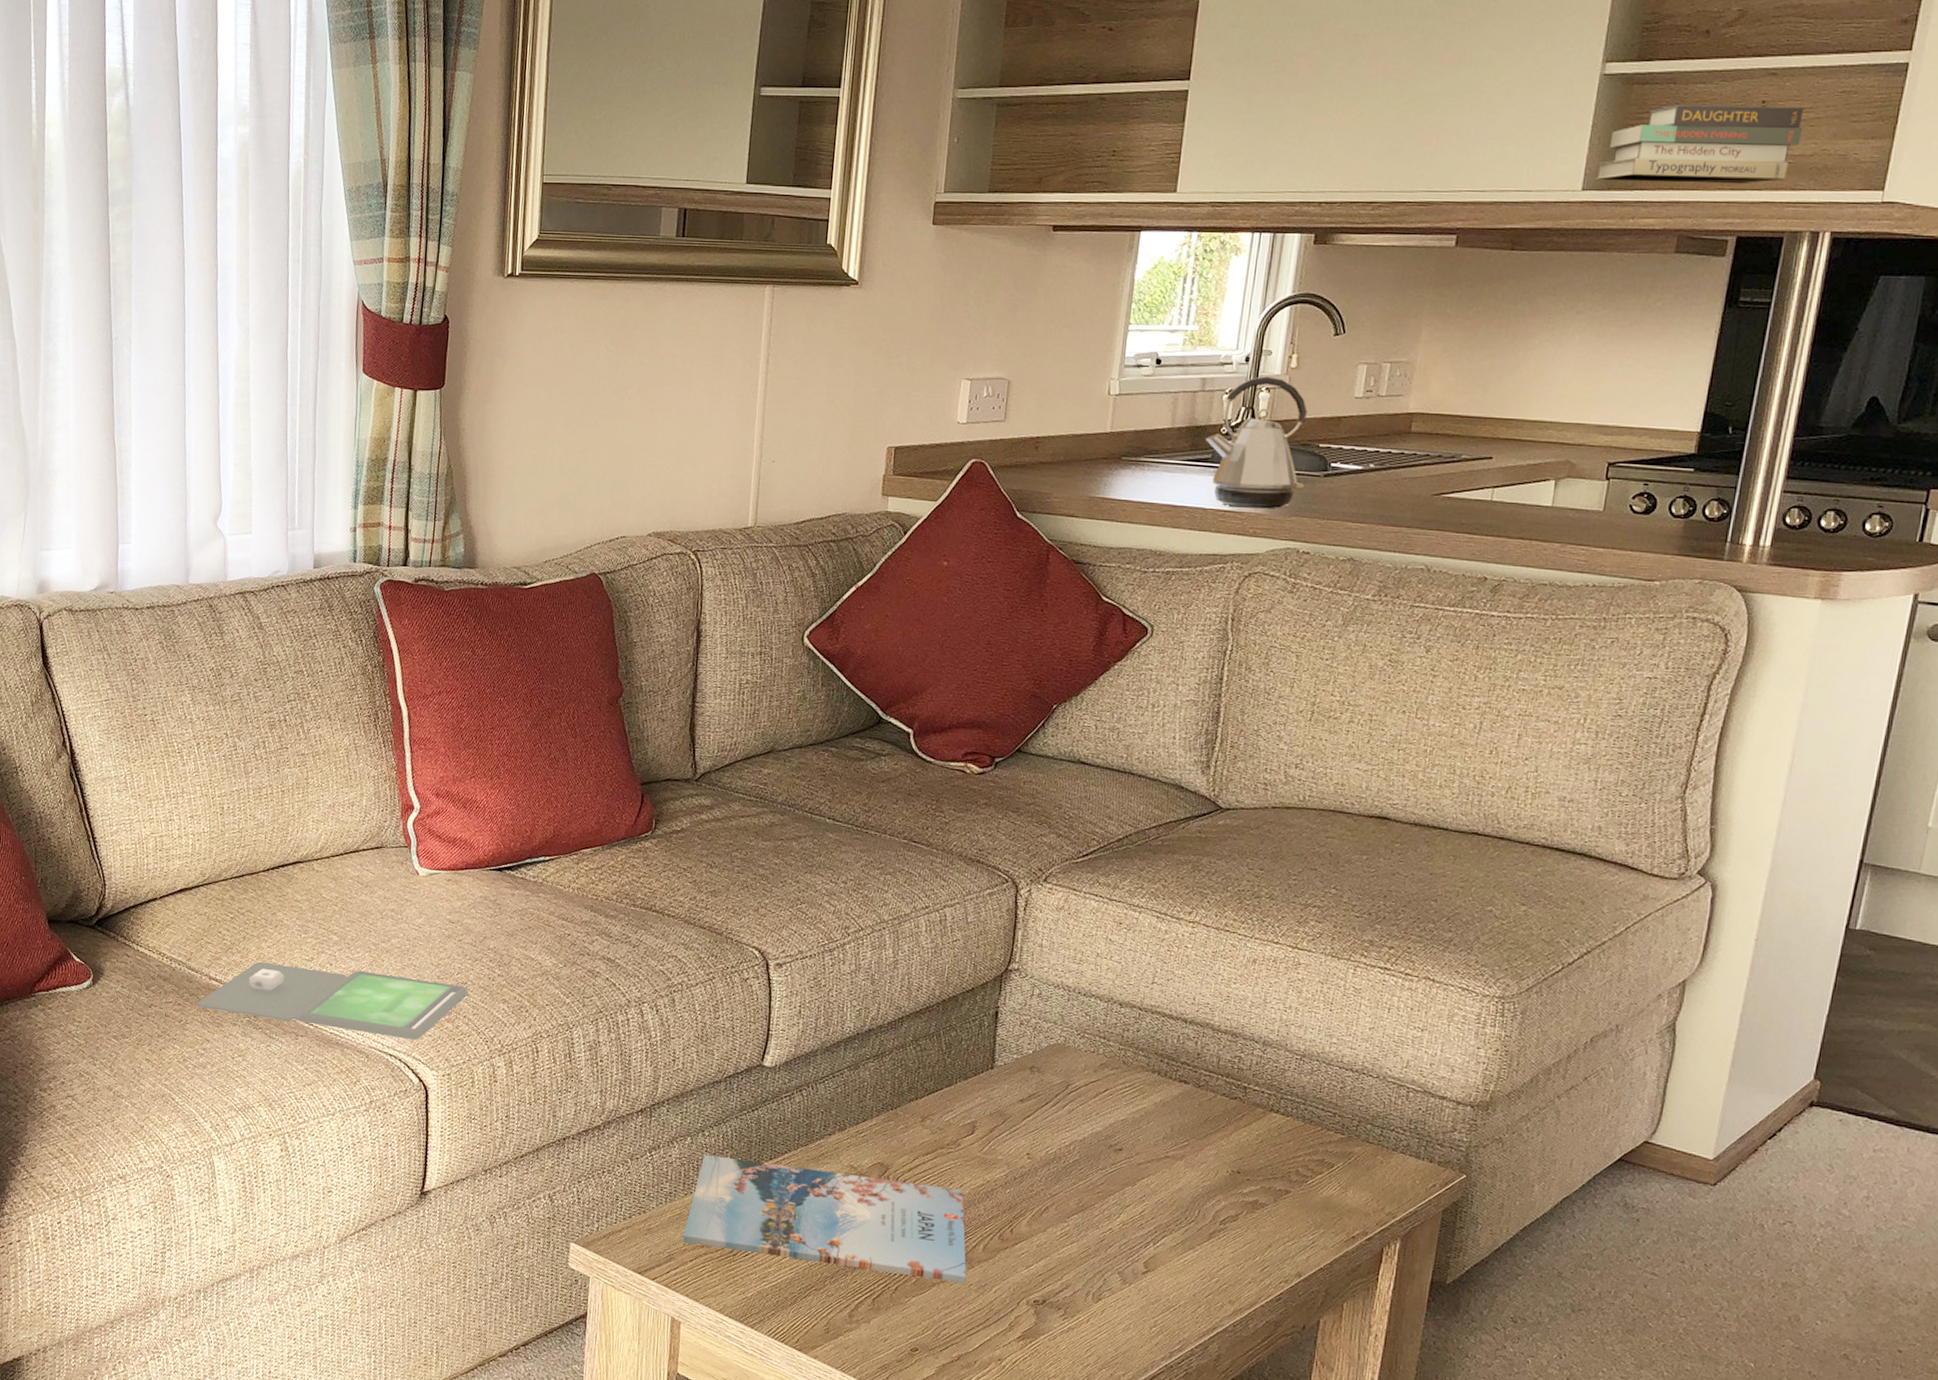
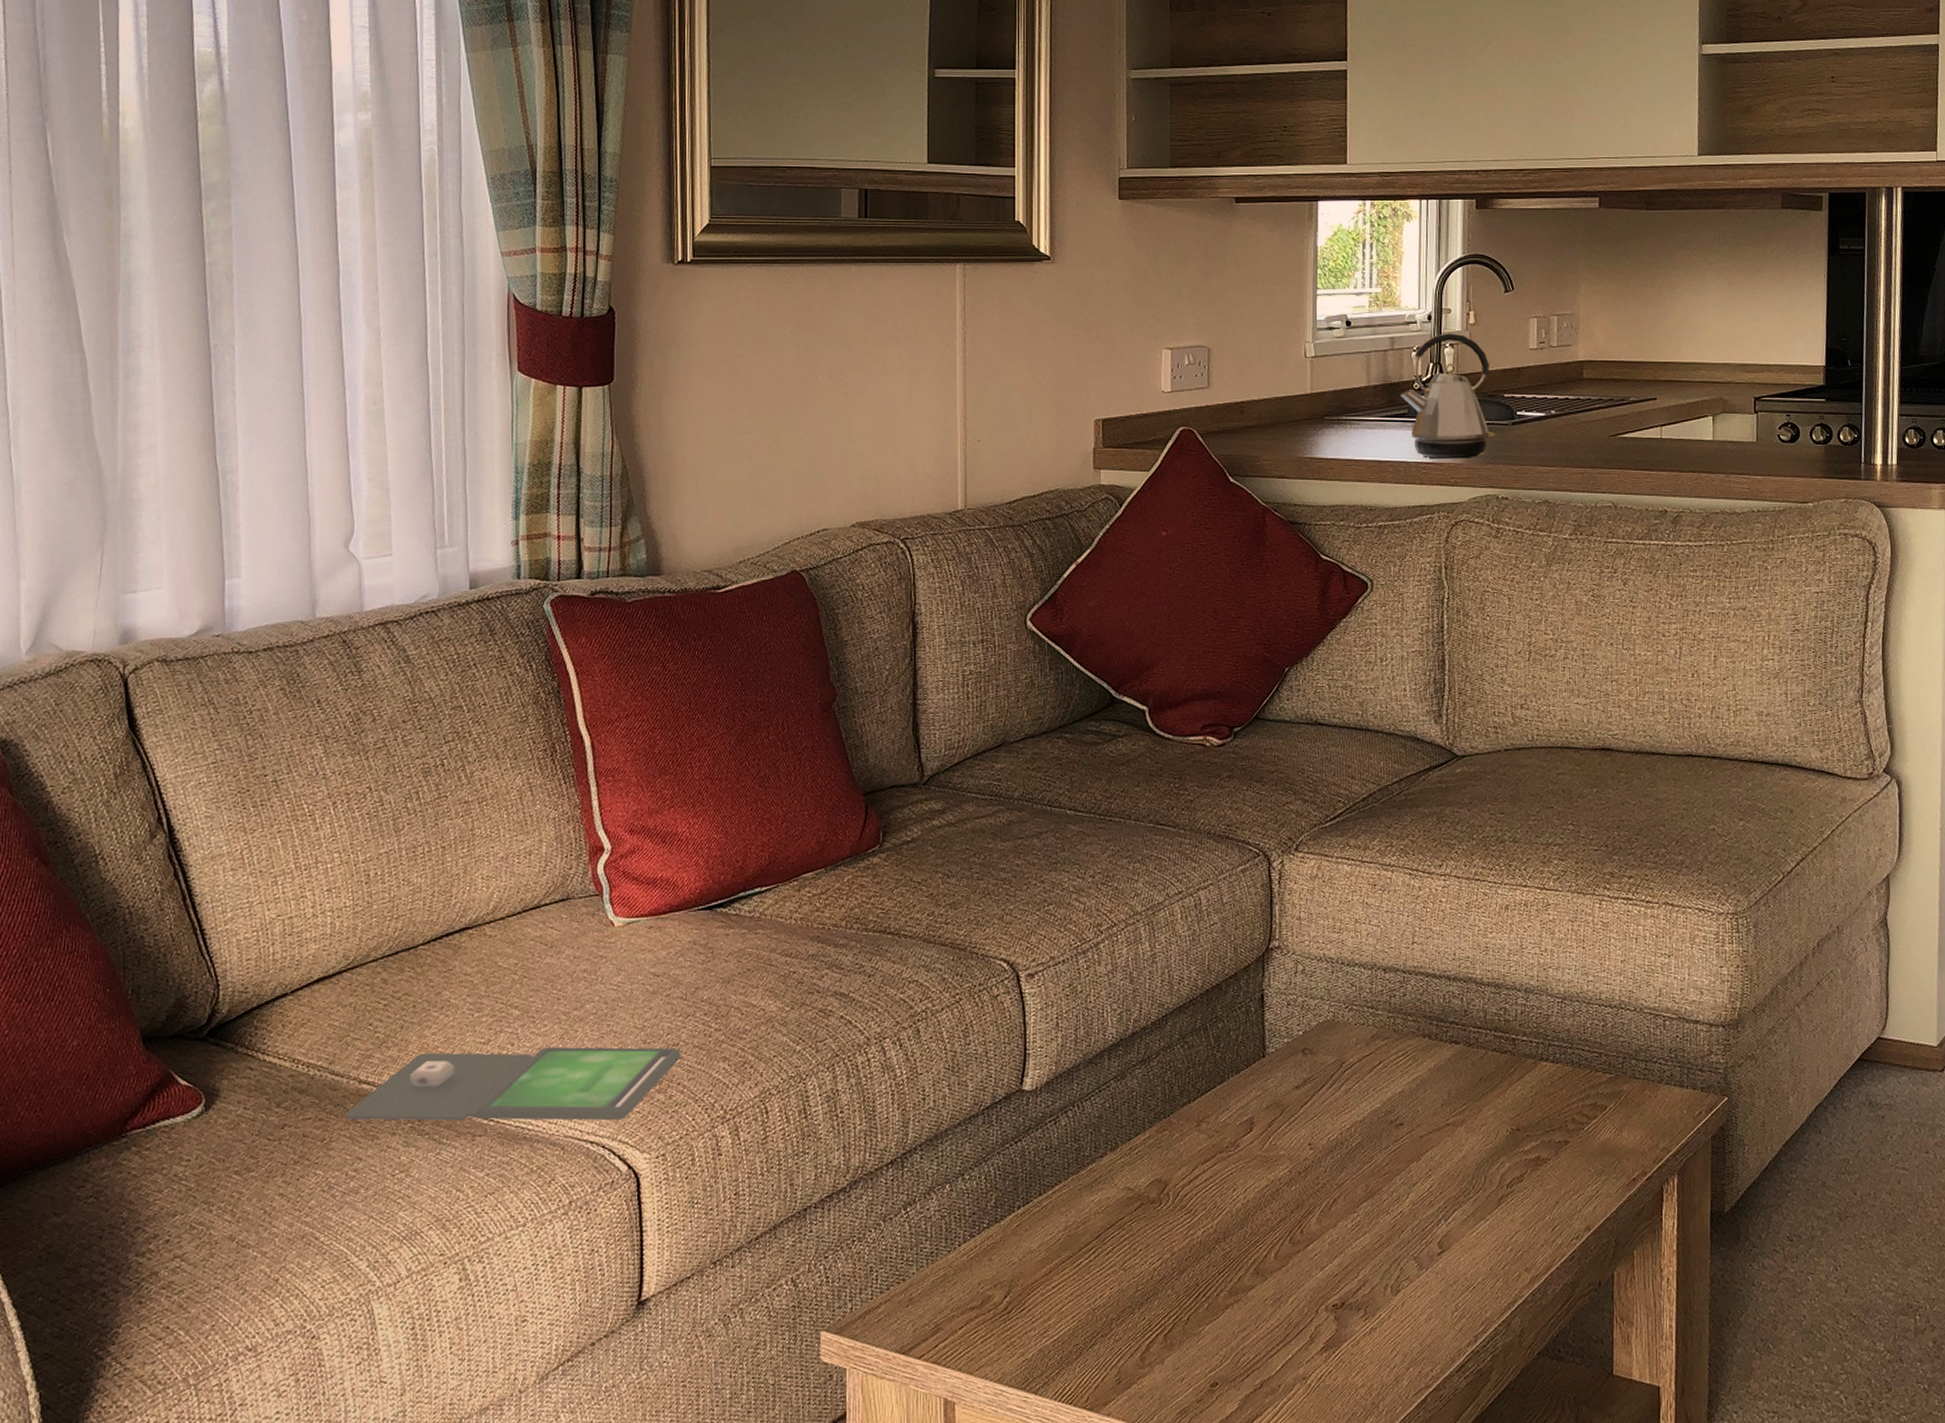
magazine: present [682,1154,967,1283] -> none [949,1194,1260,1308]
books: present [1595,105,1804,185] -> none [1707,80,1866,148]

